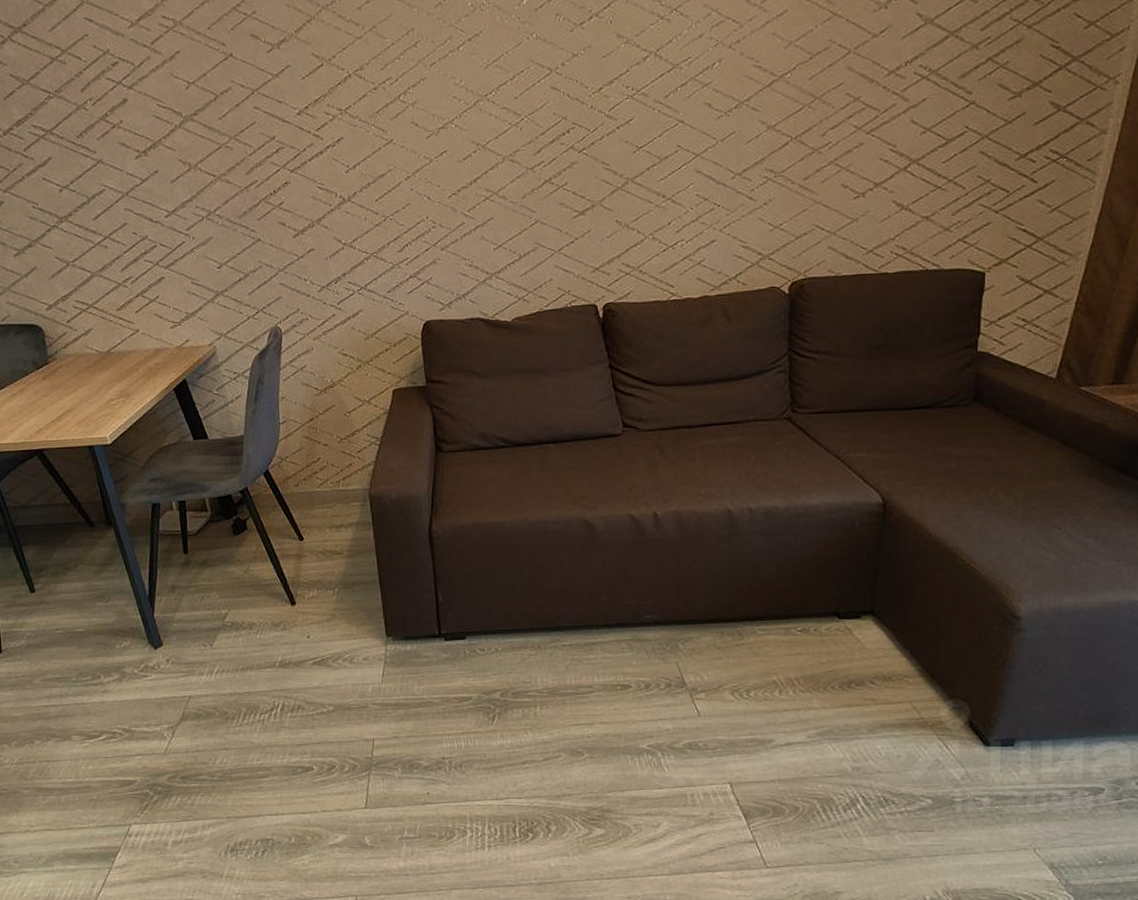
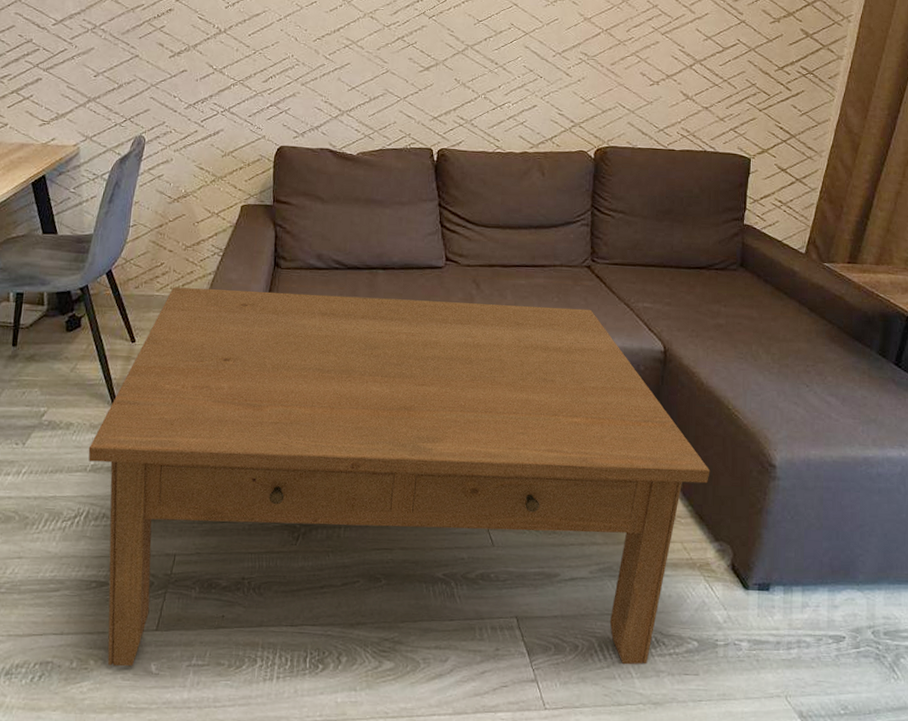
coffee table: none [274,465,942,841] -> present [88,287,710,667]

